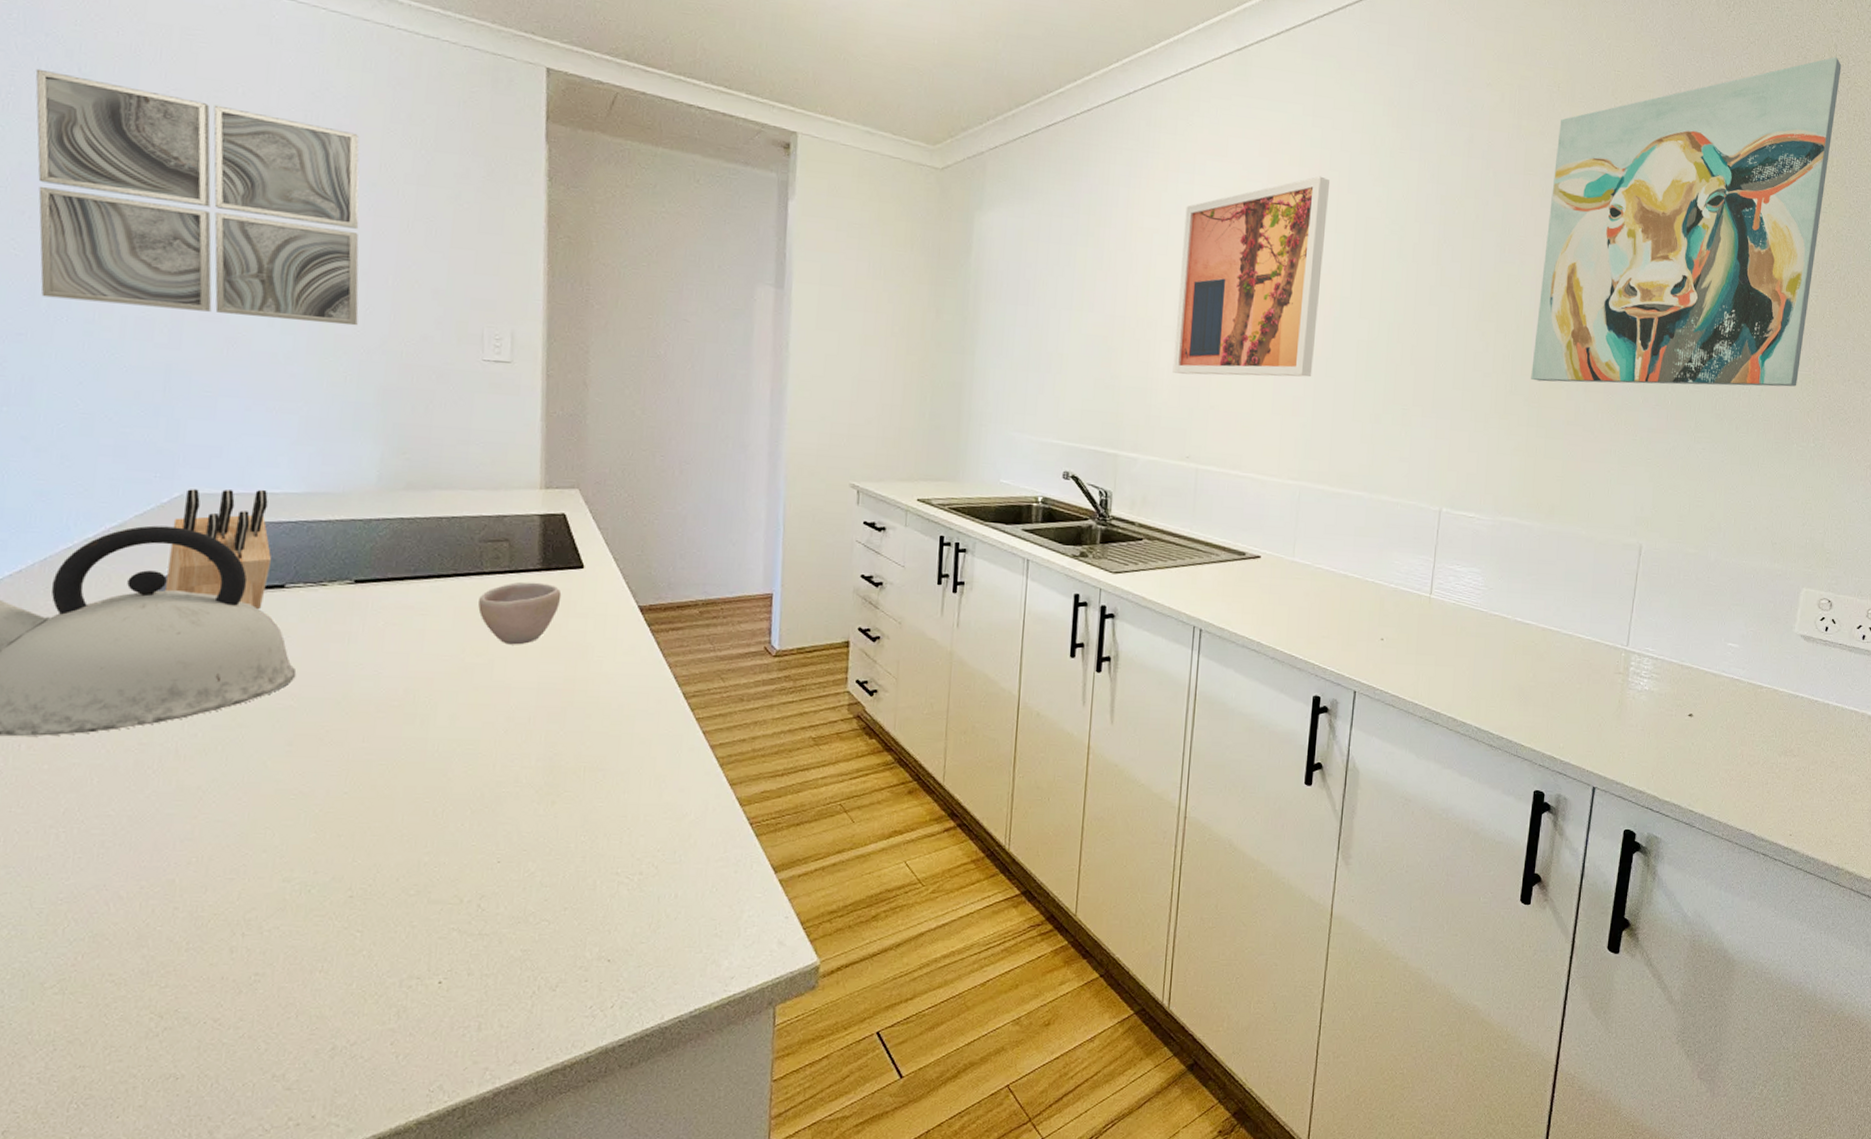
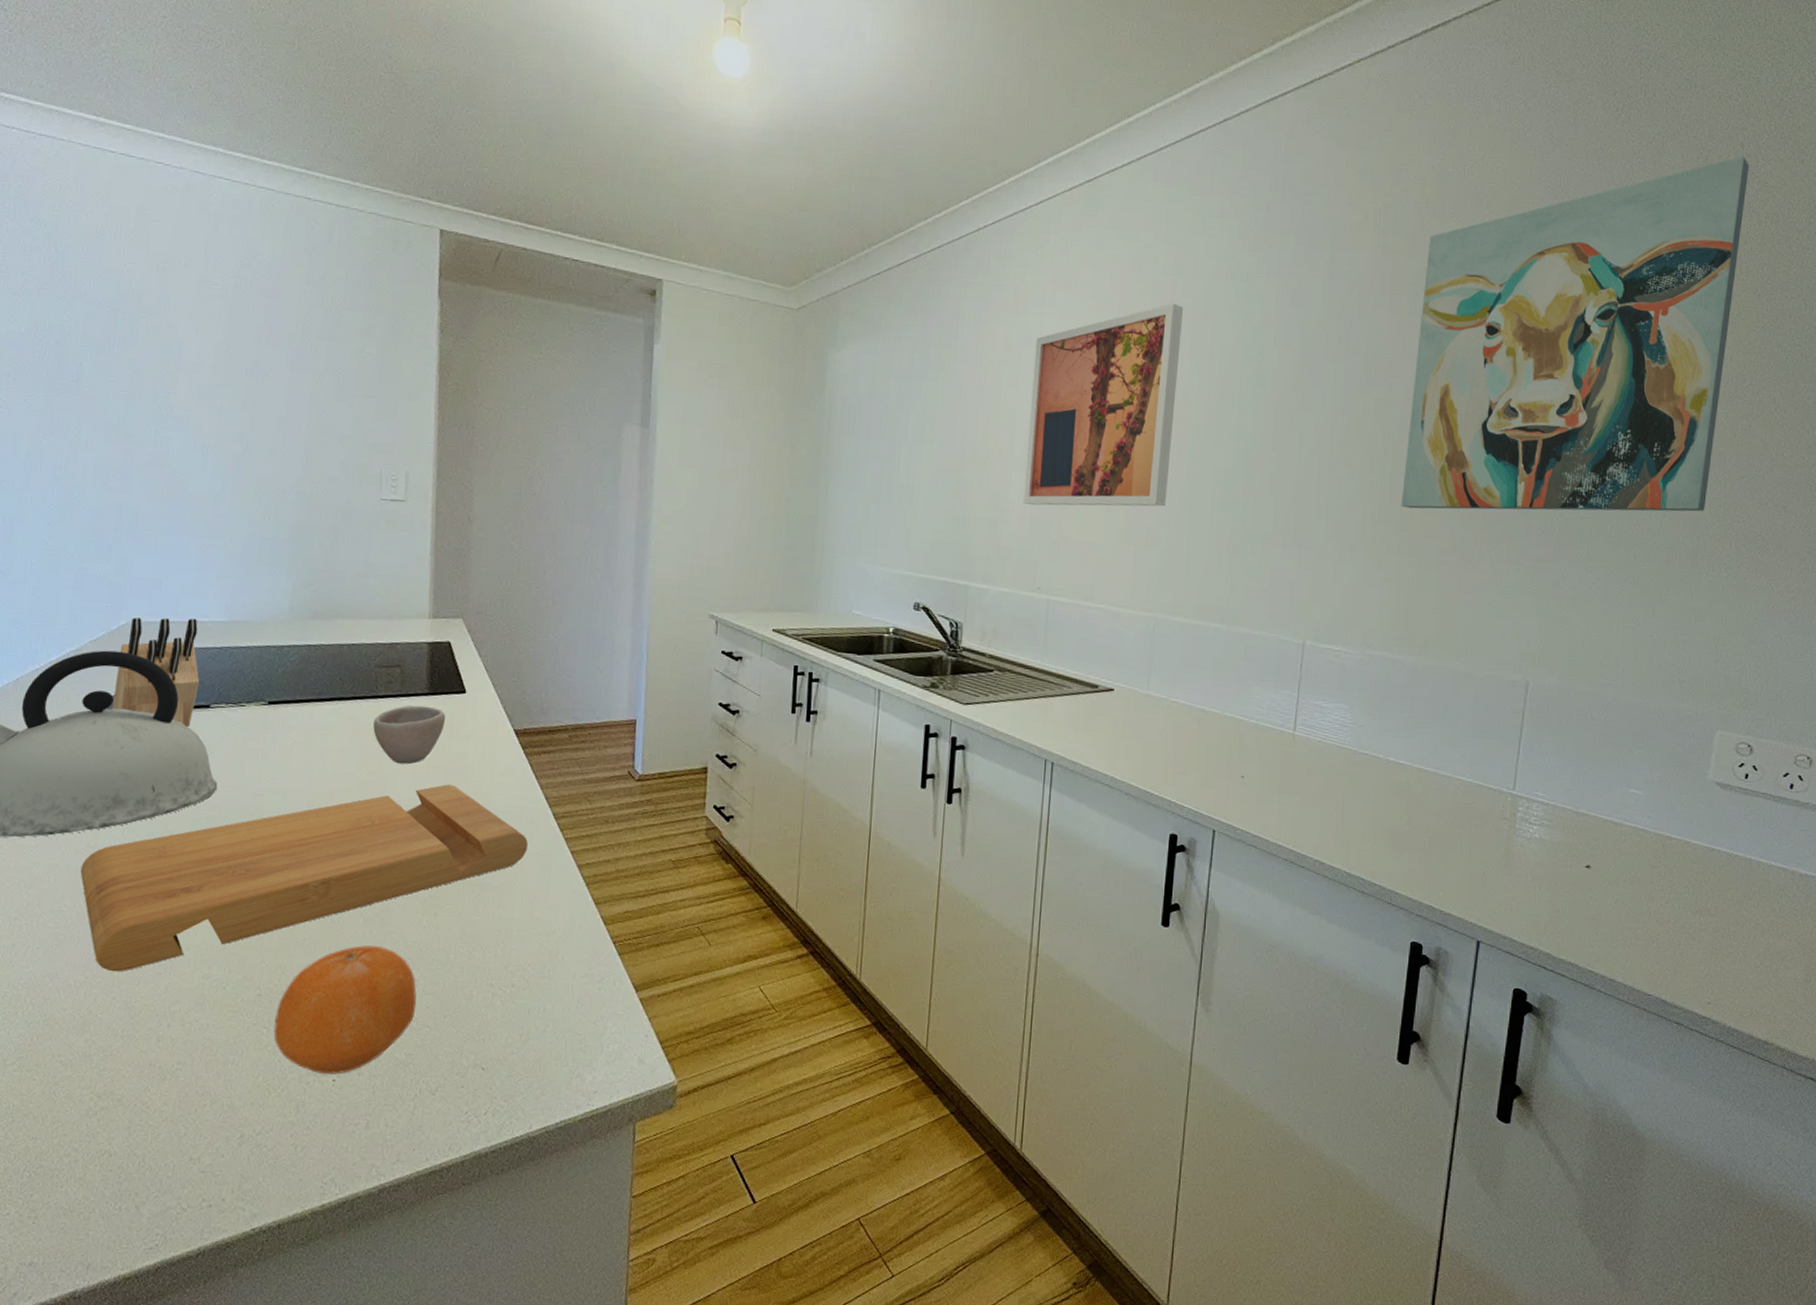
wall art: present [35,68,360,326] -> none [20,249,280,470]
cutting board: none [130,665,655,880] -> present [80,784,528,972]
fruit: none [368,838,534,978] -> present [273,945,417,1075]

